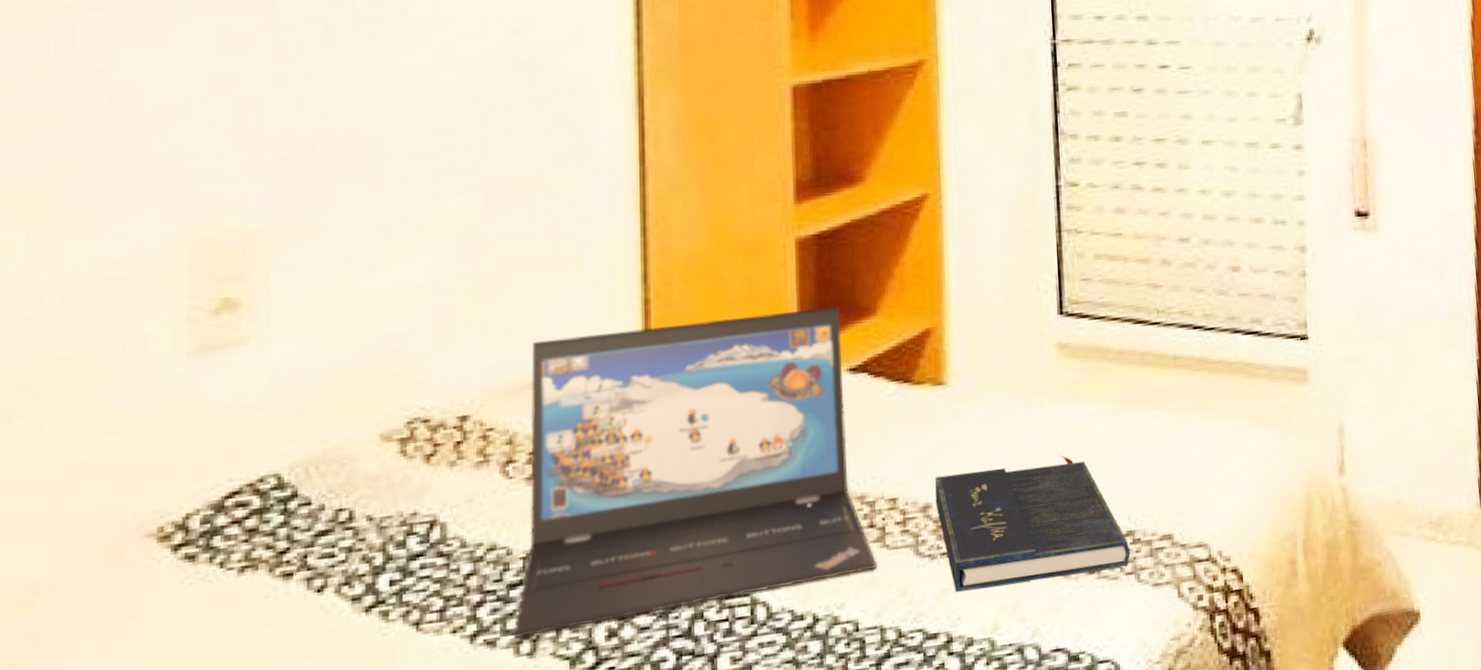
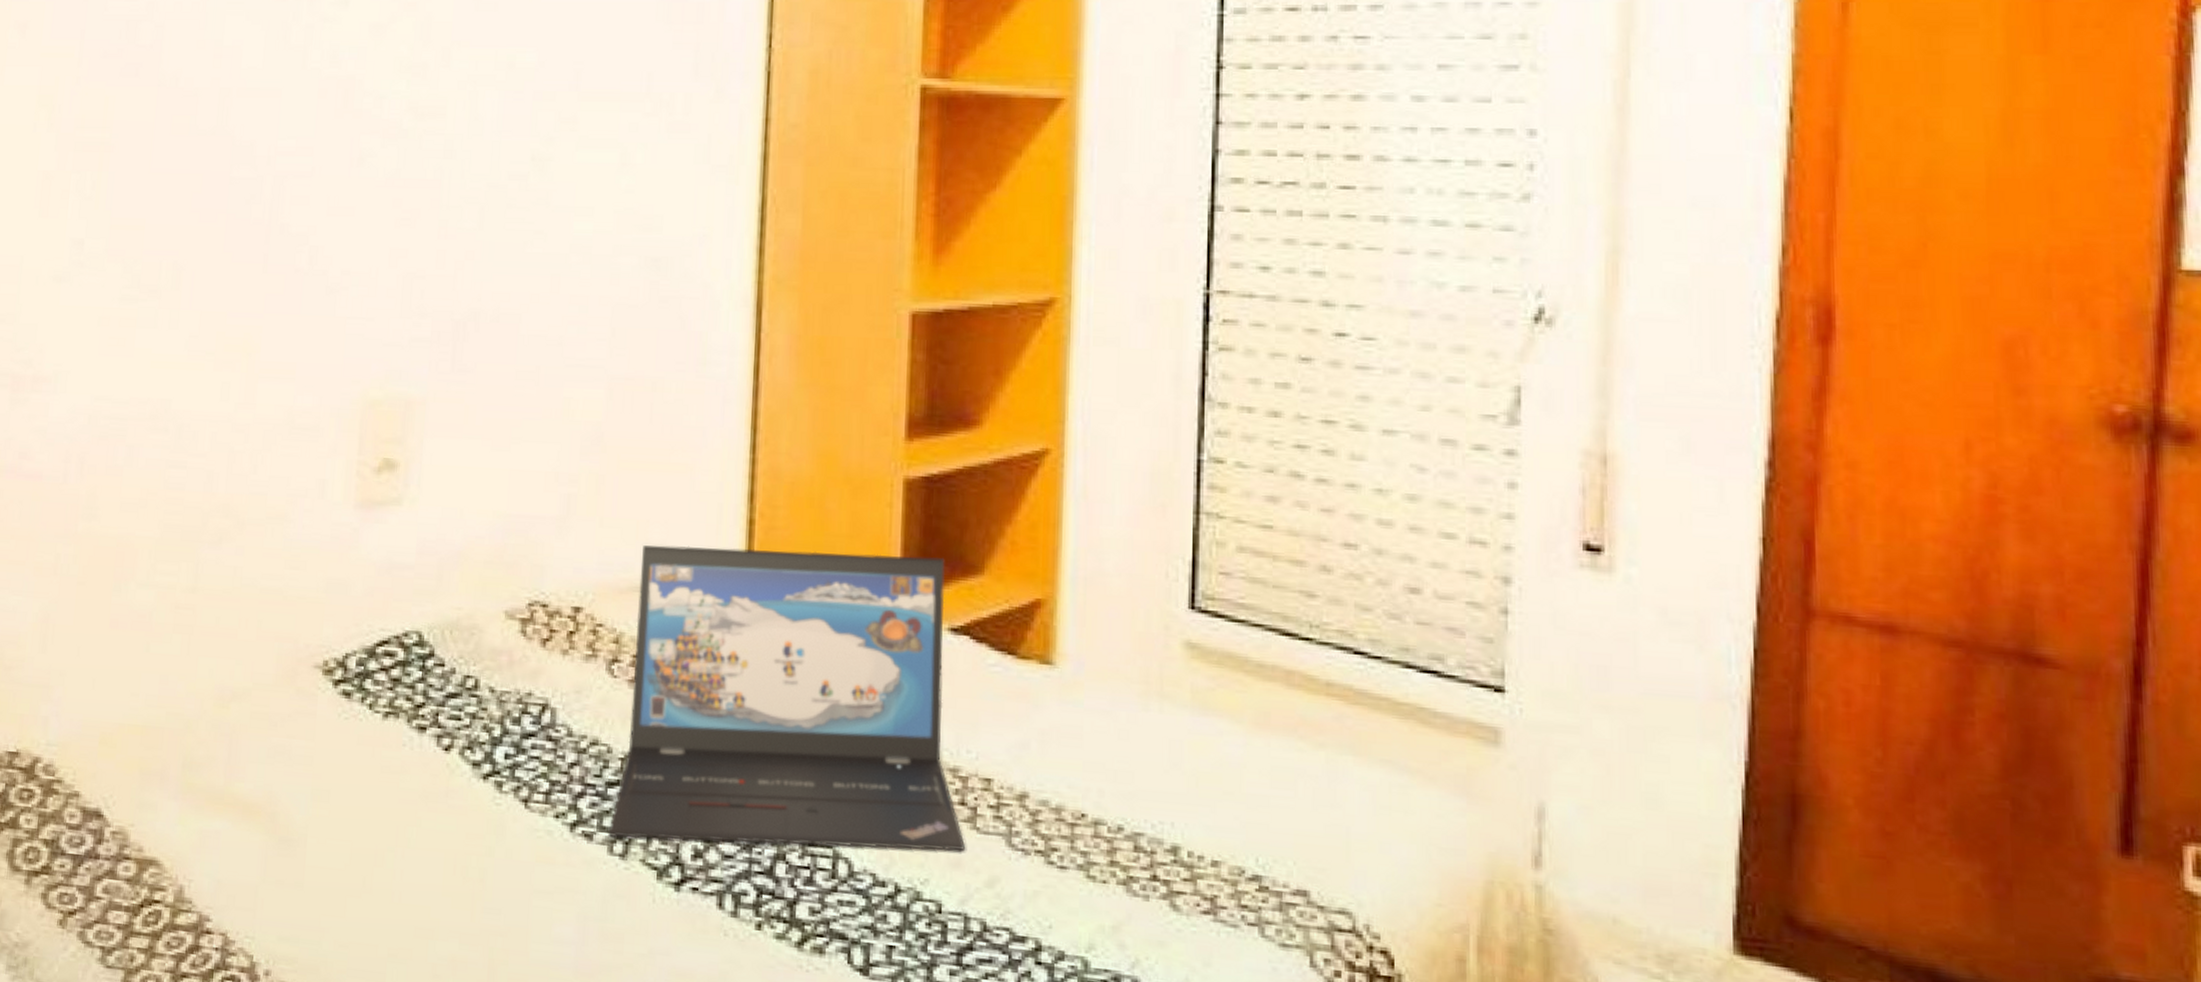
book: present [935,455,1131,592] -> none [1033,765,1255,915]

